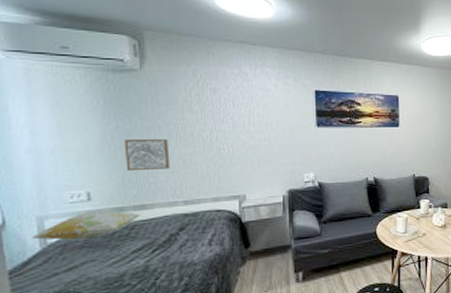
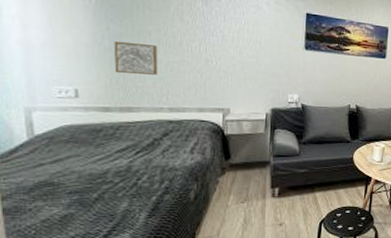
decorative pillow: present [32,210,141,240] -> none [19,108,127,135]

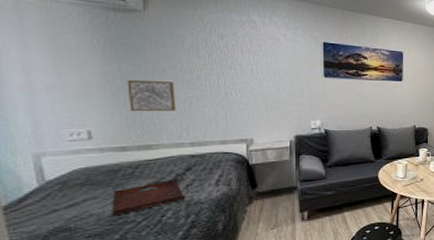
serving tray: none [92,144,161,175] -> present [112,180,186,216]

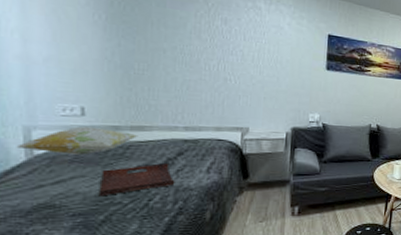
decorative pillow: none [28,149,146,178] -> present [16,126,139,155]
wall art: present [127,79,176,112] -> none [125,57,174,93]

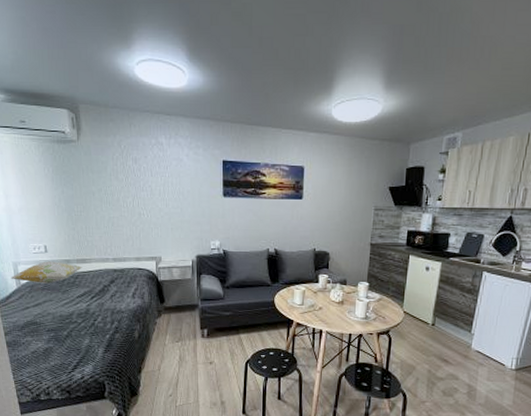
serving tray: present [98,163,175,197] -> none [62,290,111,317]

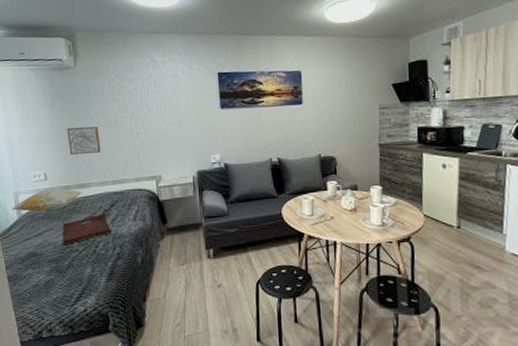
serving tray: none [62,290,111,317] -> present [62,214,112,246]
wall art: none [68,202,102,231] -> present [67,127,101,156]

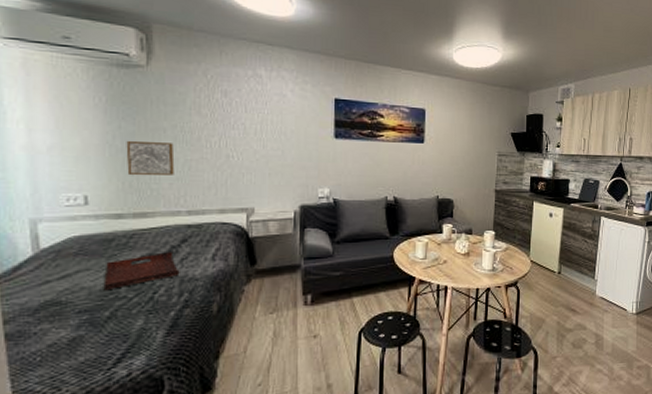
decorative pillow: present [11,188,83,212] -> none [23,216,141,247]

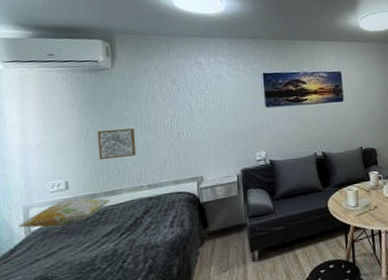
decorative pillow: none [23,216,141,247] -> present [18,198,111,228]
serving tray: present [103,252,180,291] -> none [82,223,144,264]

